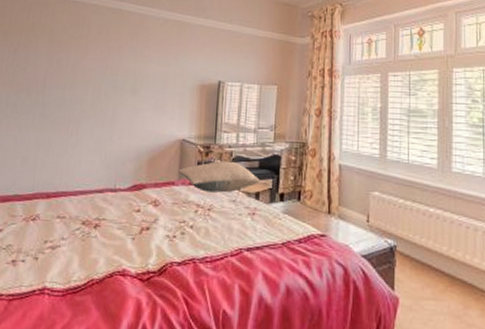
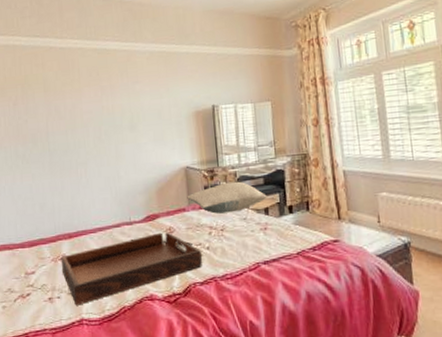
serving tray: none [32,204,184,272] -> present [60,232,202,306]

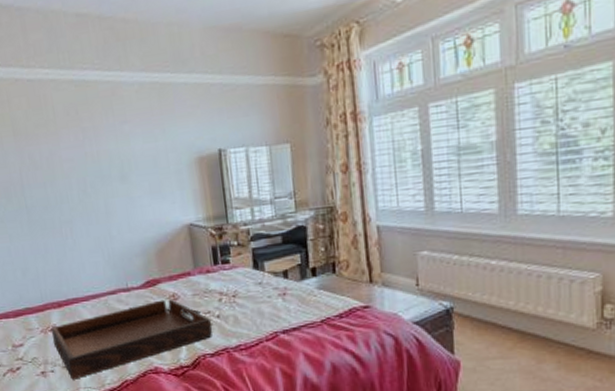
pillow: present [187,181,267,214] -> none [192,240,286,278]

